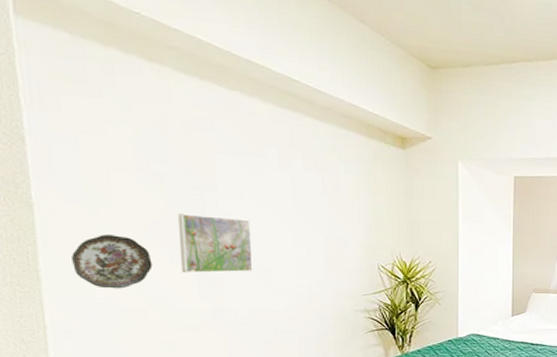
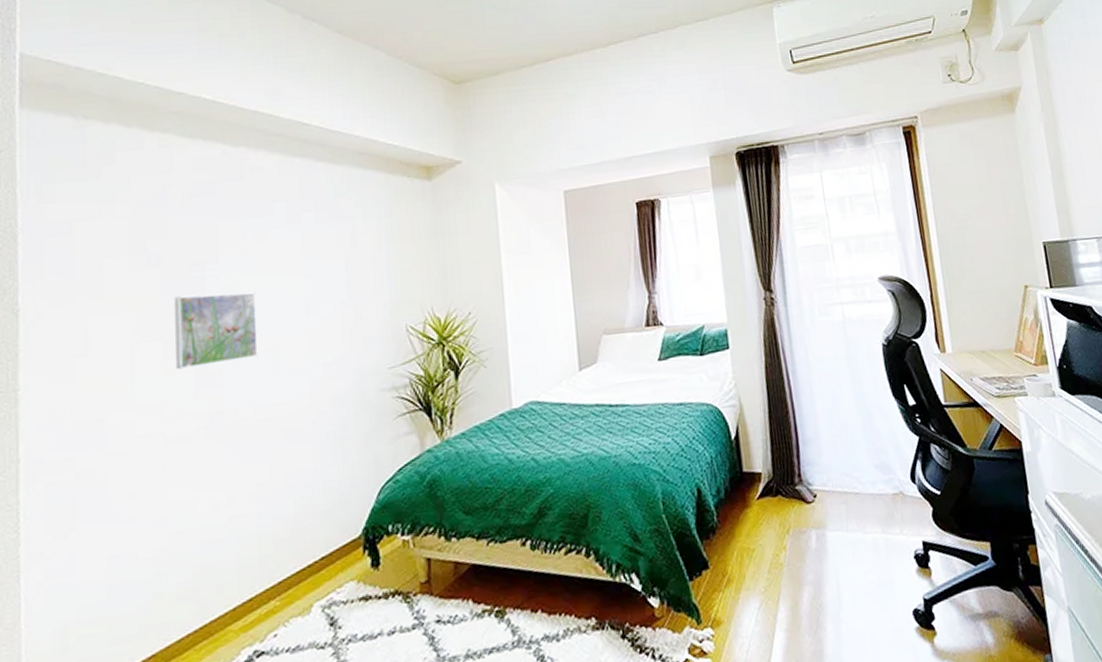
decorative plate: present [71,234,153,289] -> none [55,333,143,402]

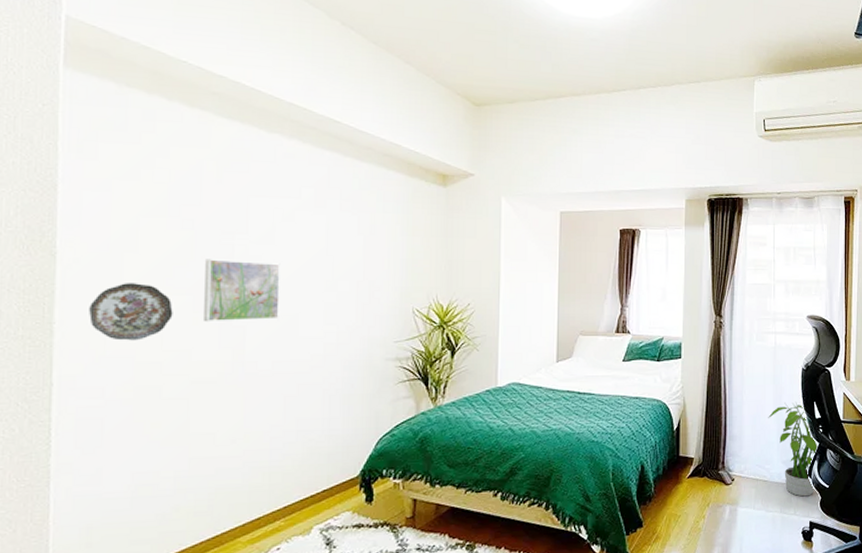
decorative plate: none [55,333,143,402] -> present [89,283,173,341]
potted plant: none [848,388,923,510] -> present [768,402,818,497]

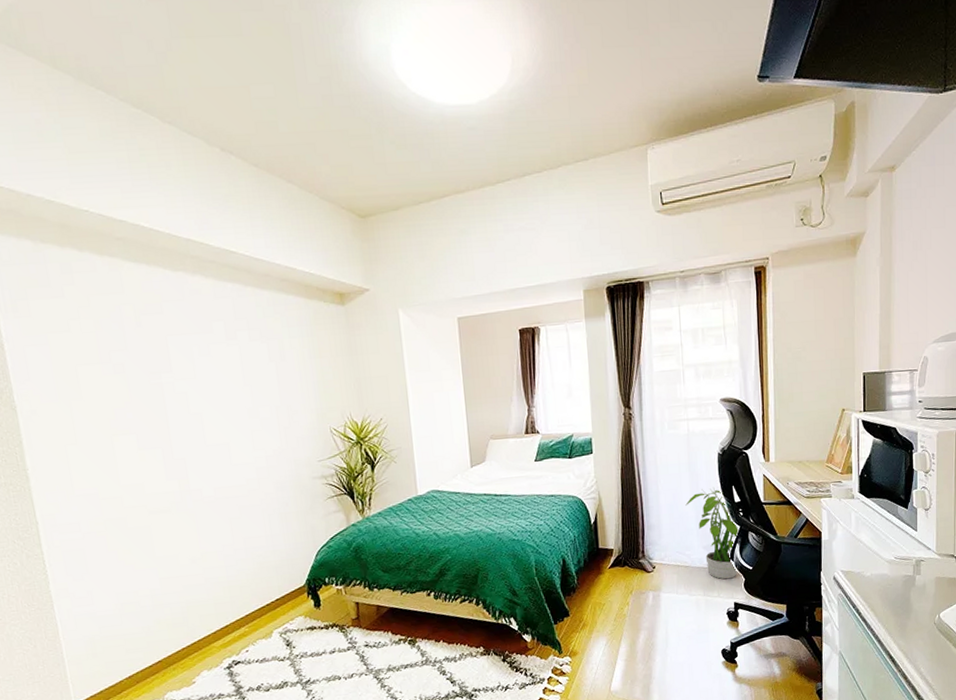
decorative plate: present [89,283,173,341] -> none [52,427,123,481]
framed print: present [204,259,280,322] -> none [140,397,213,458]

